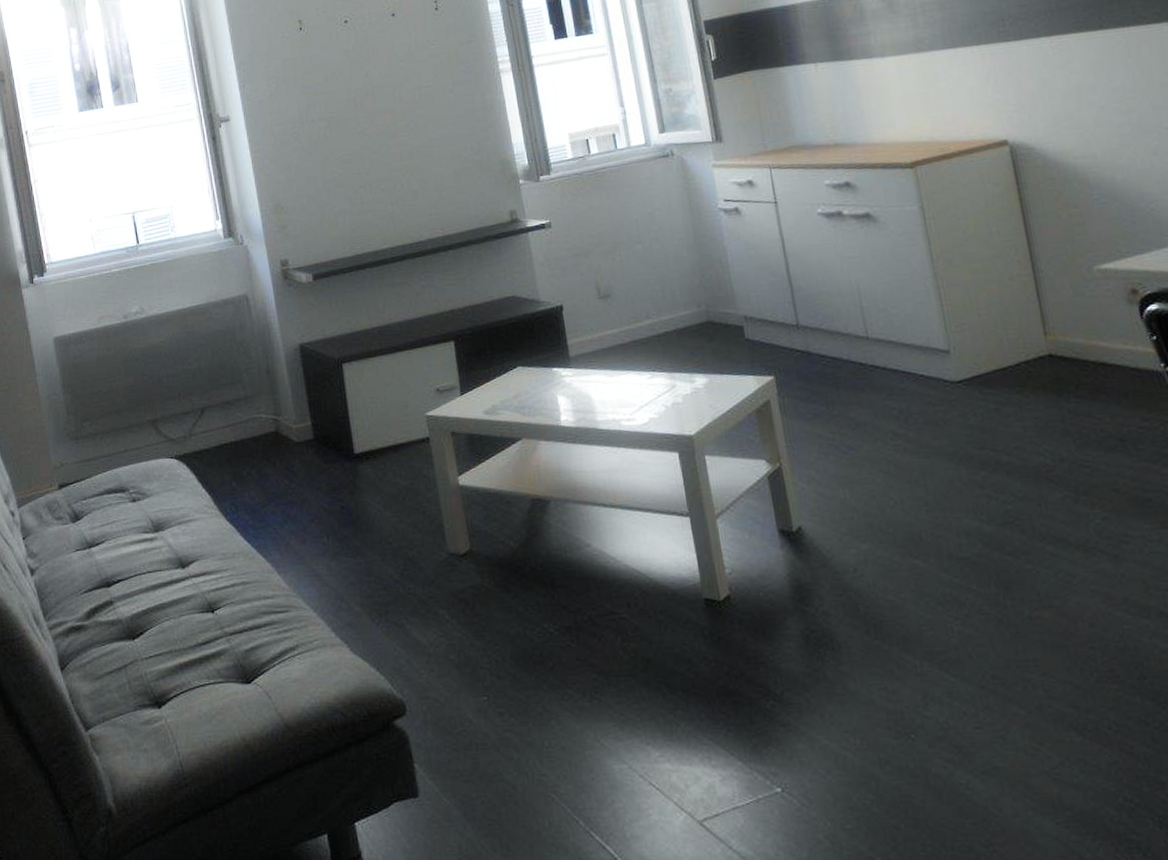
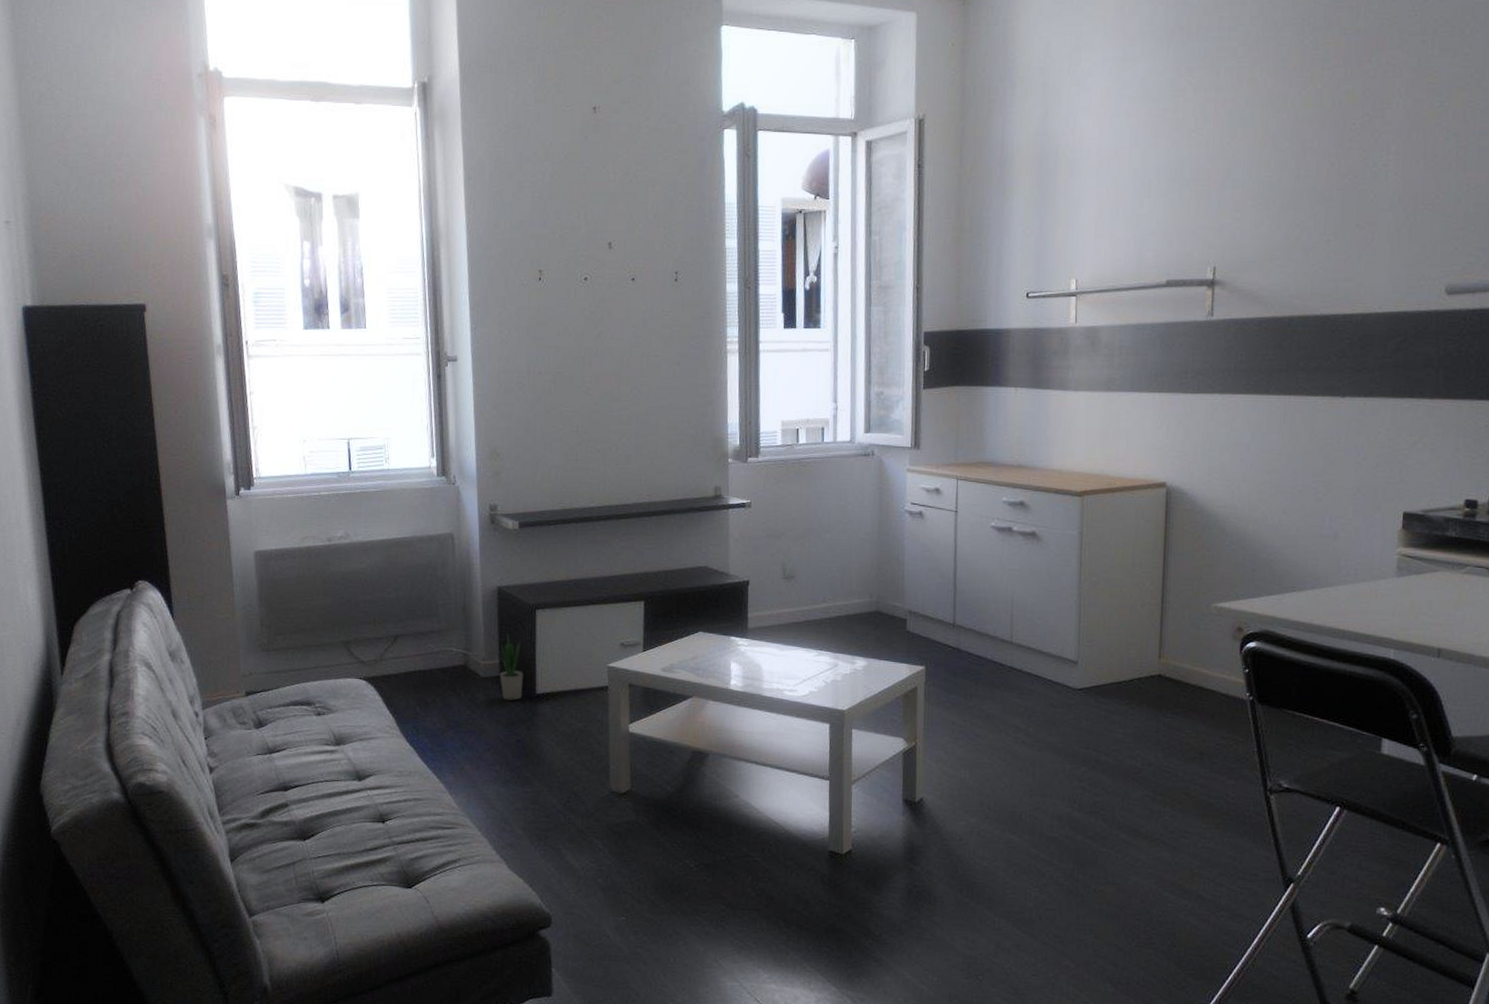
potted plant: none [310,391,341,464] -> present [499,632,523,701]

